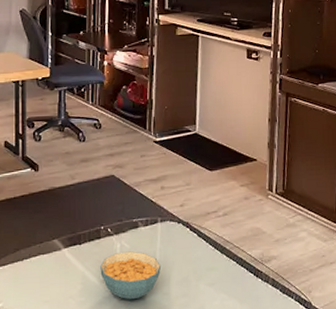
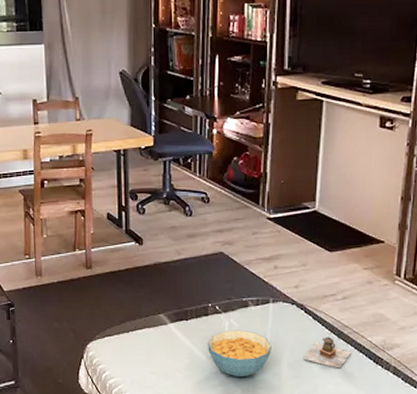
teapot: none [190,253,234,284] -> present [303,337,352,369]

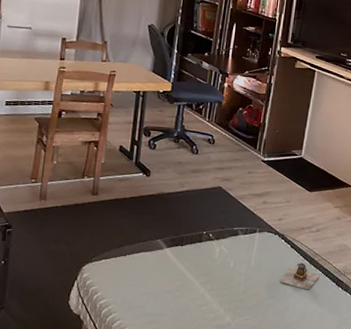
cereal bowl: present [208,330,271,377] -> none [198,255,254,298]

